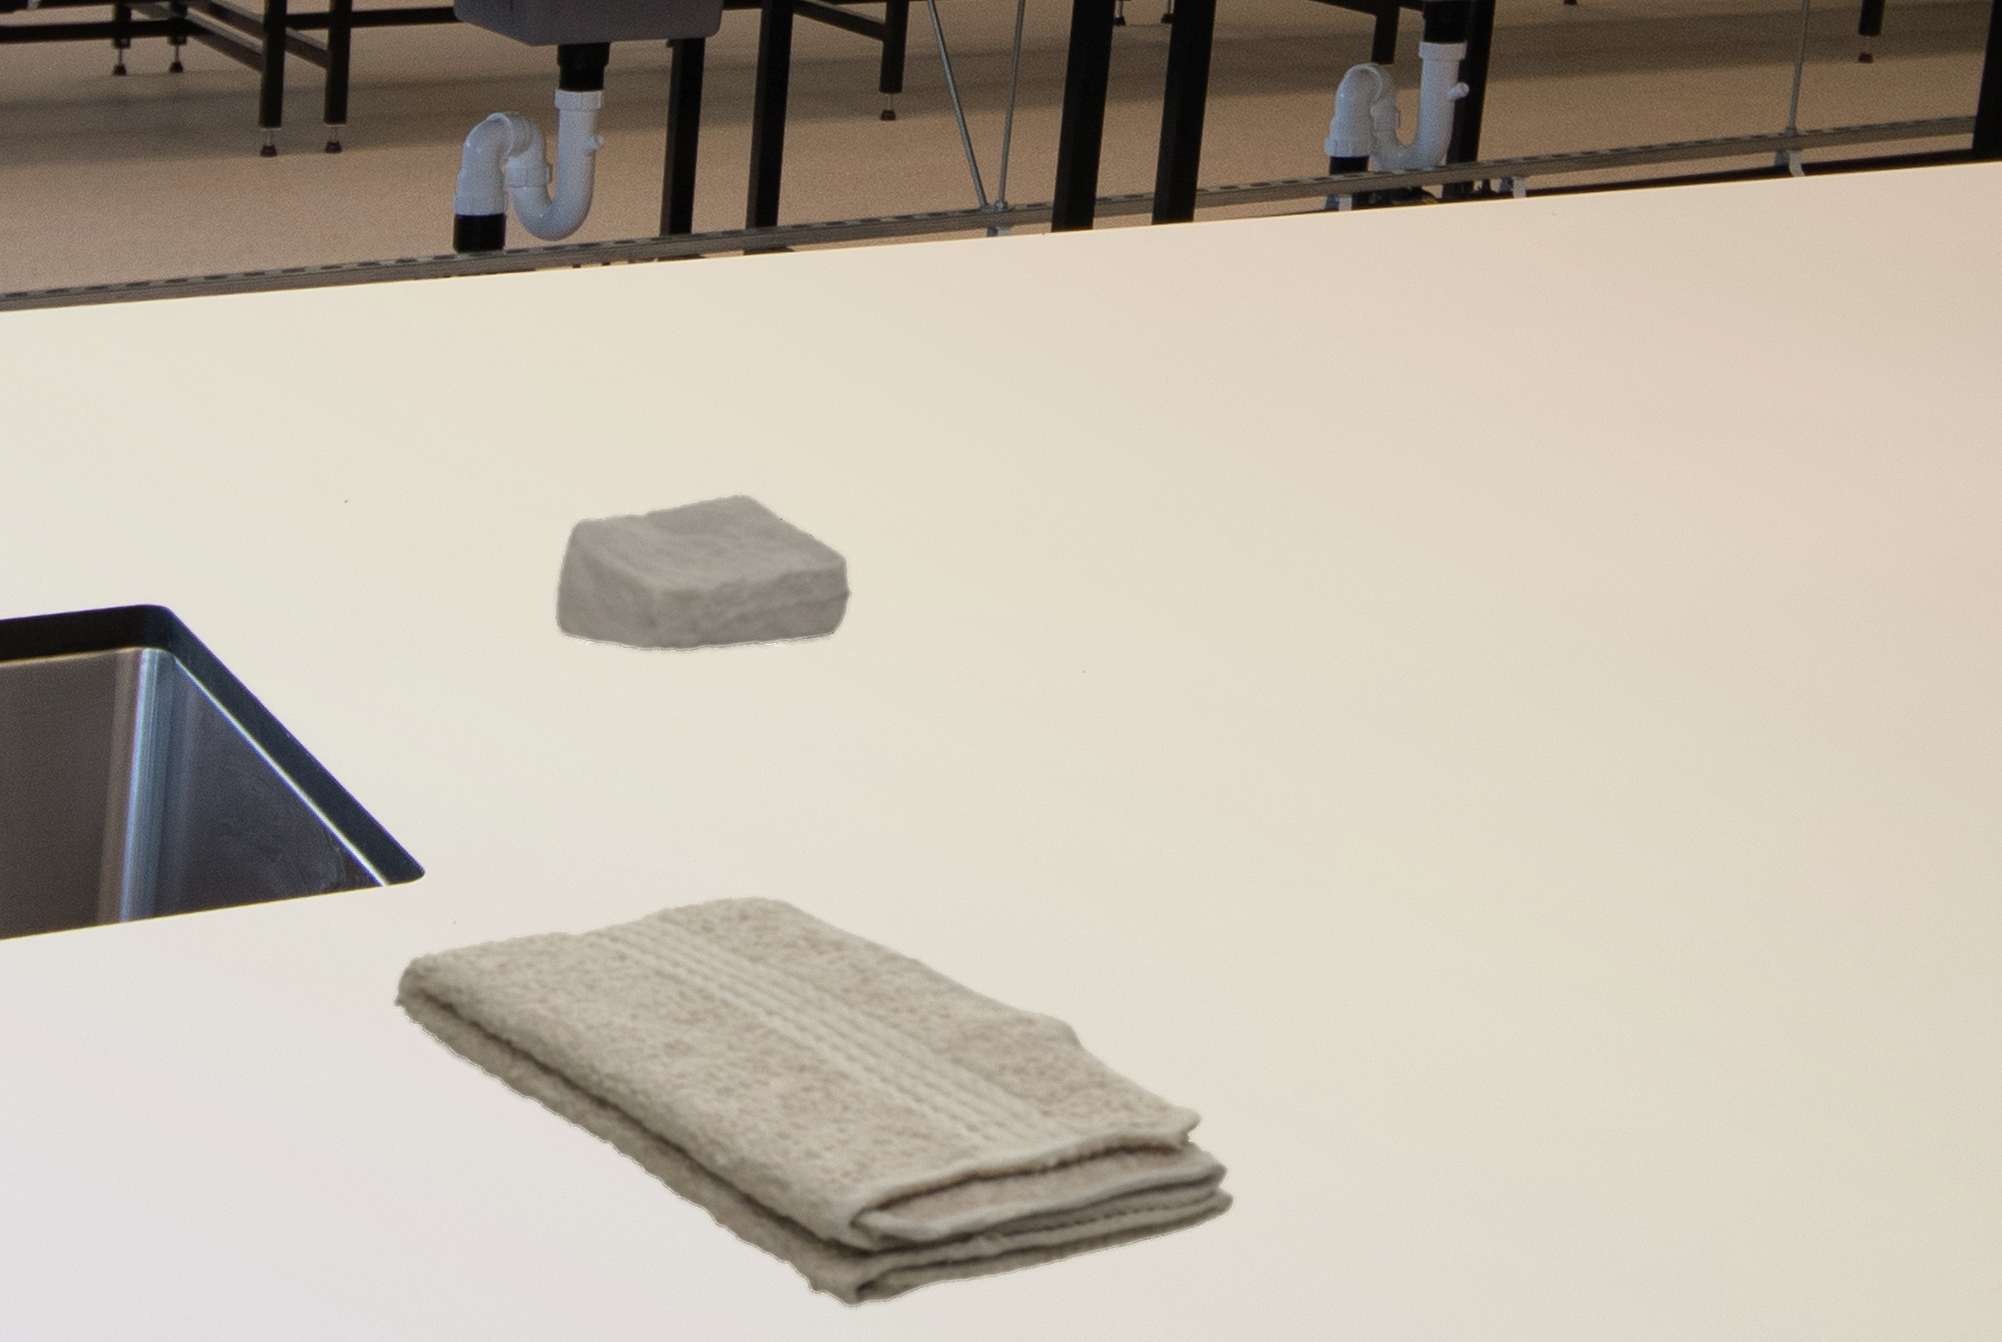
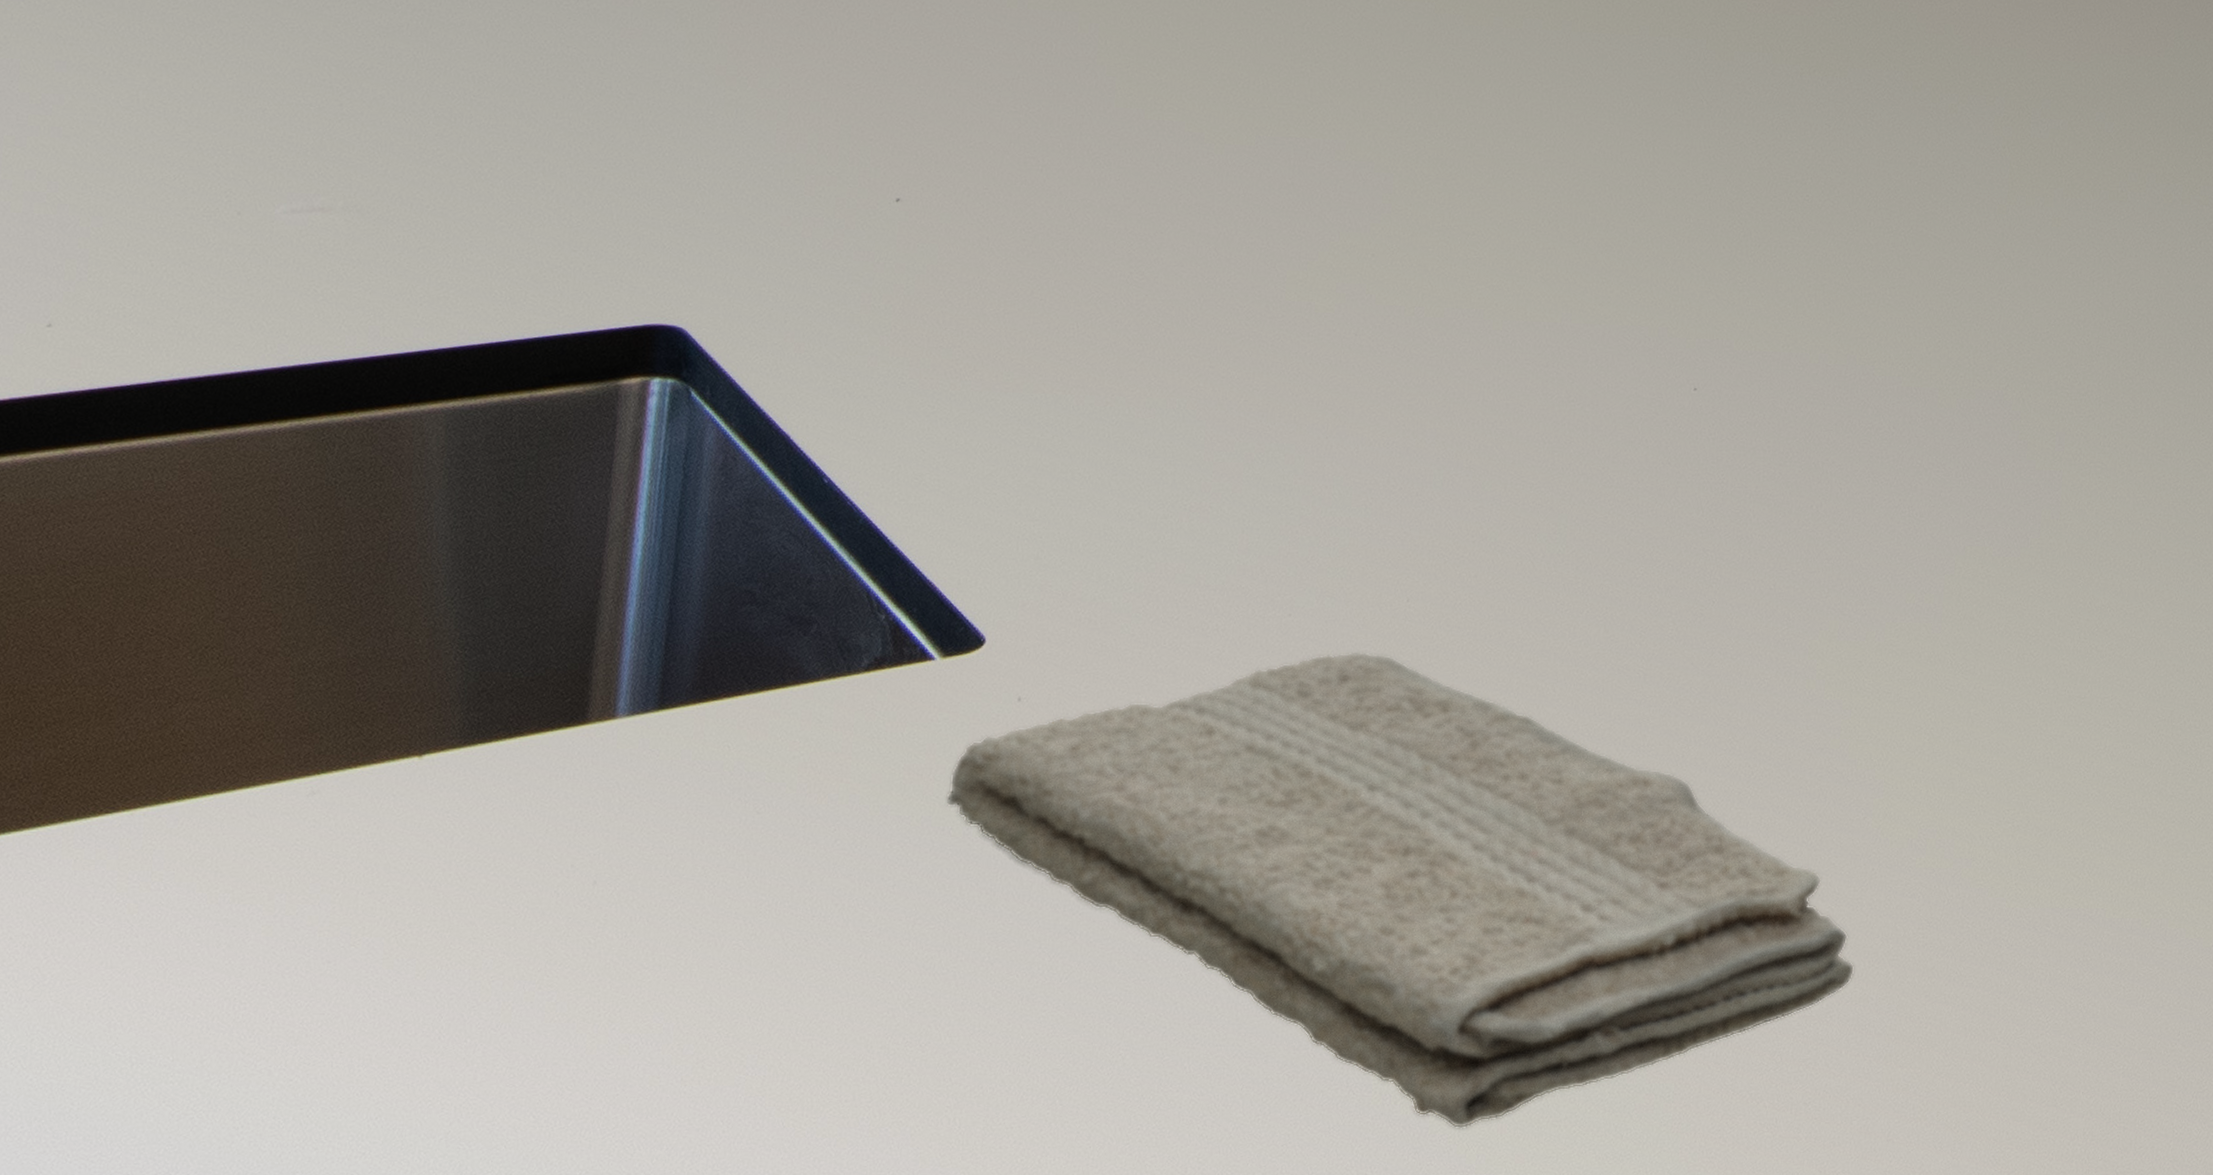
soap bar: present [553,493,853,653] -> none [1134,192,1458,375]

